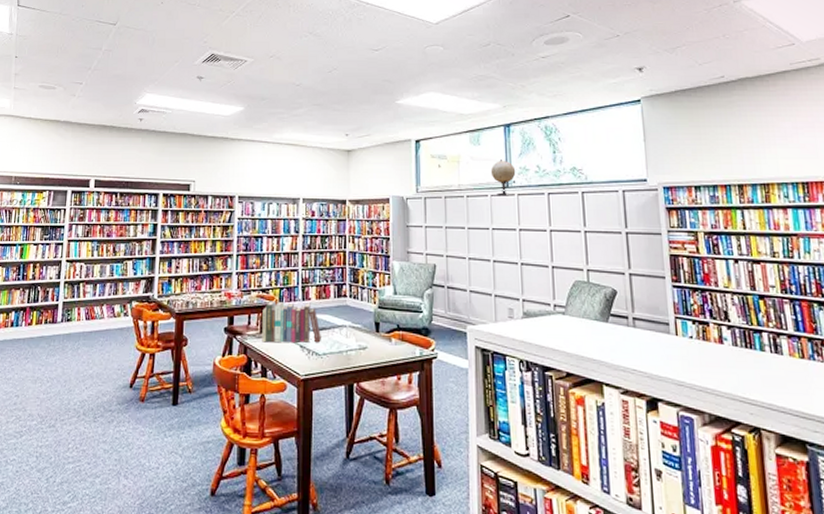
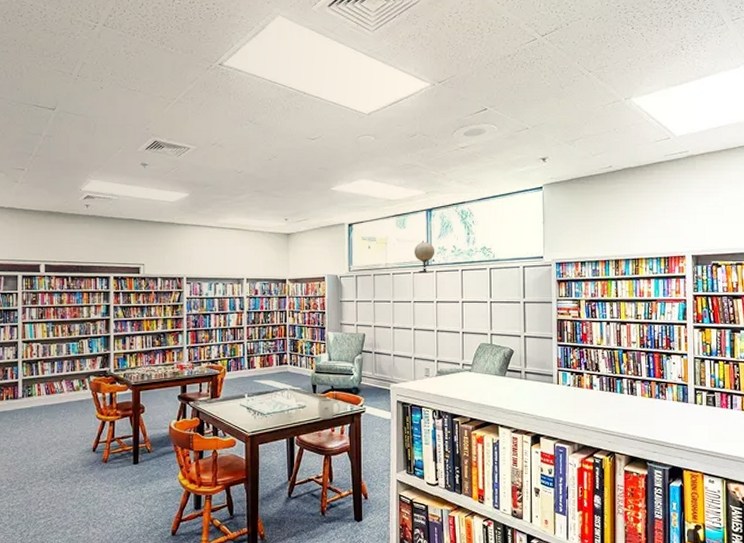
books: present [262,300,321,344] -> none [212,370,265,407]
mug: none [381,338,407,365] -> present [318,398,340,420]

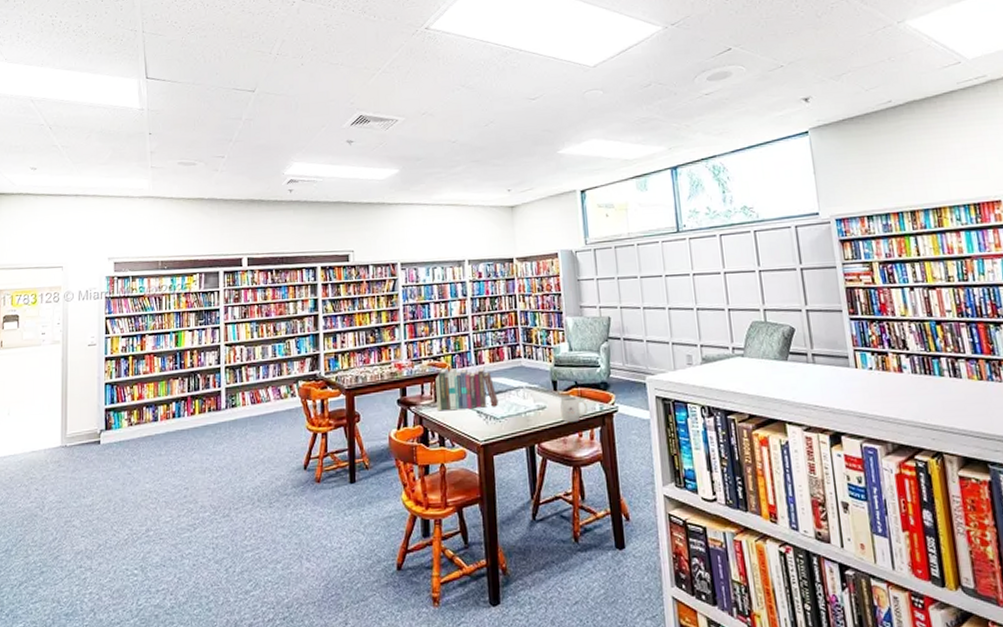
books: none [212,370,265,407] -> present [435,367,498,411]
globe: present [413,241,435,273] -> none [660,204,686,242]

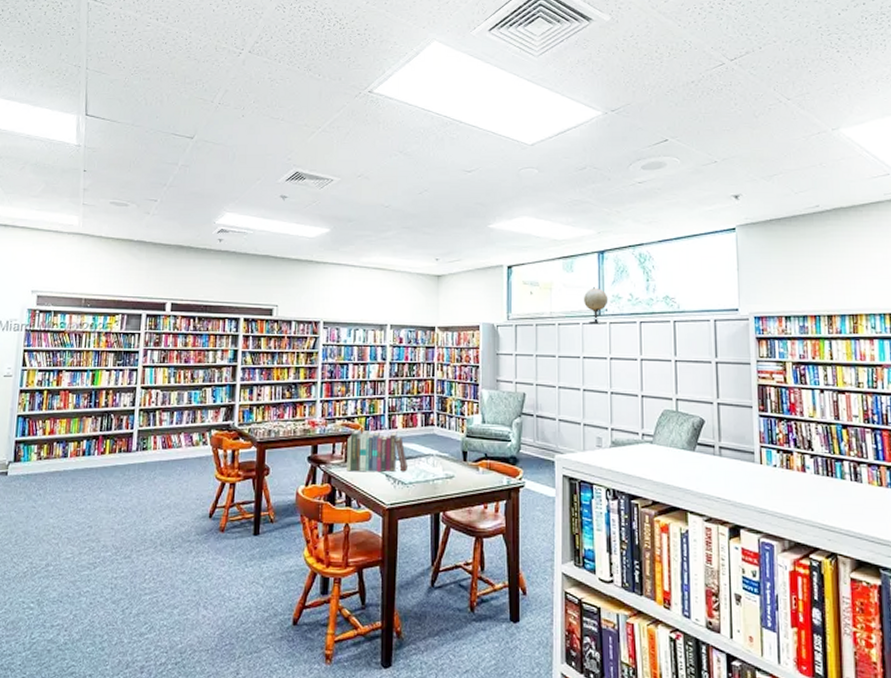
mug: present [560,396,588,423] -> none [468,467,495,494]
globe: none [660,204,686,242] -> present [583,287,609,325]

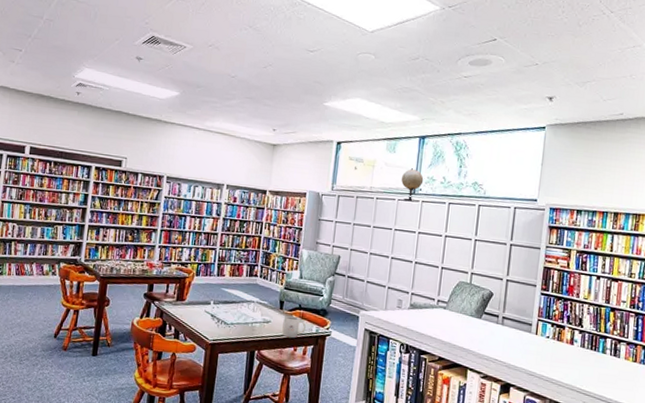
books: present [346,429,407,473] -> none [177,273,231,314]
mug: none [468,467,495,494] -> present [282,315,306,339]

